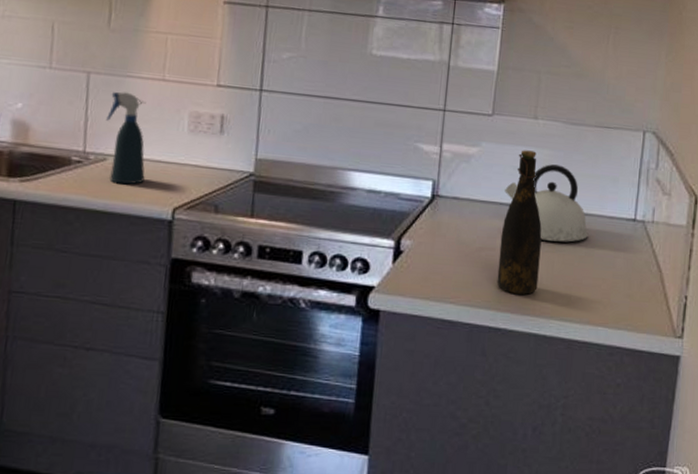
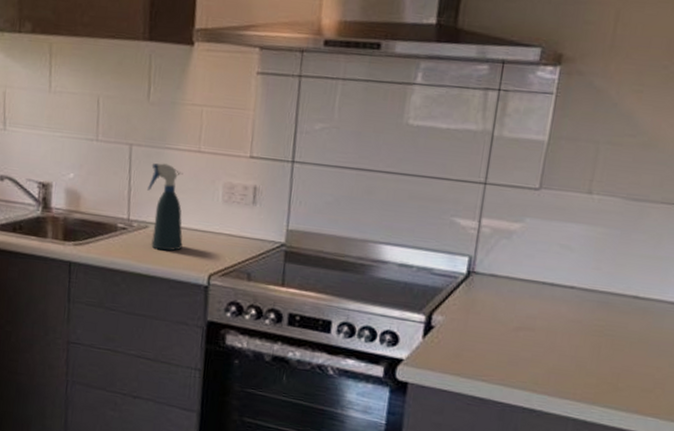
bottle: present [497,150,542,295] -> none [534,227,590,378]
kettle: present [505,164,589,243] -> none [549,243,644,327]

